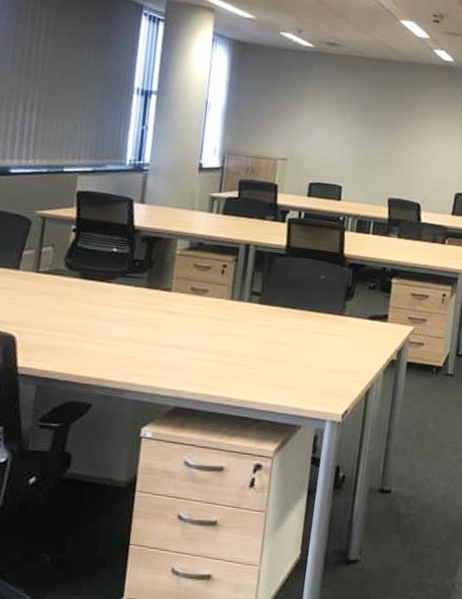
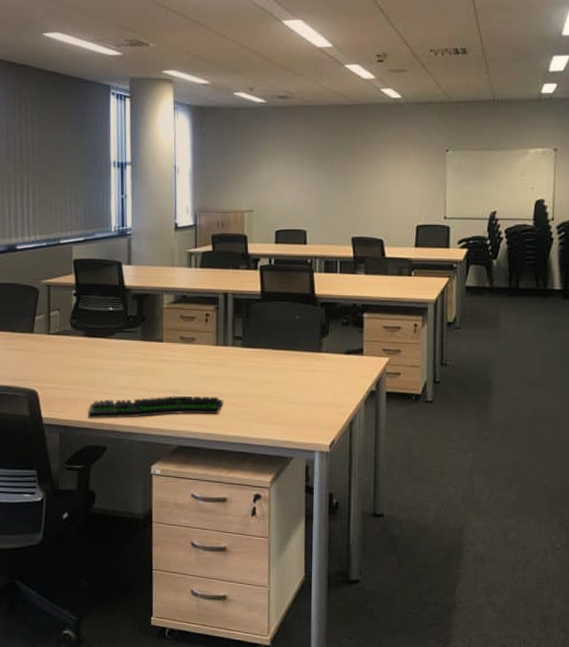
keyboard: none [73,351,232,375] -> present [88,396,224,419]

